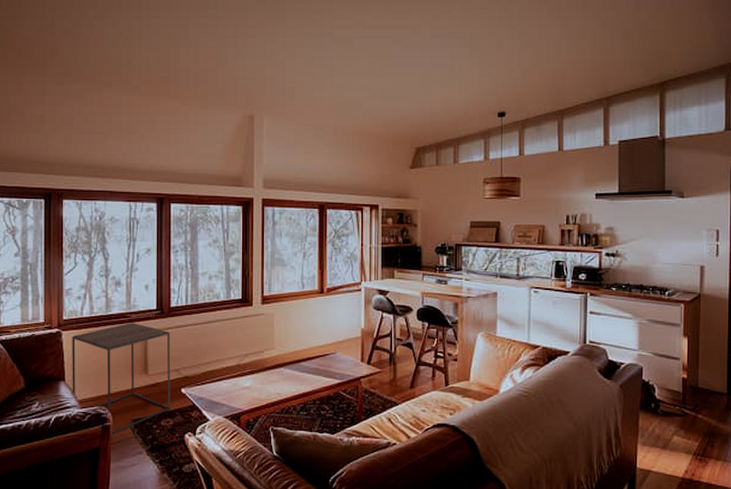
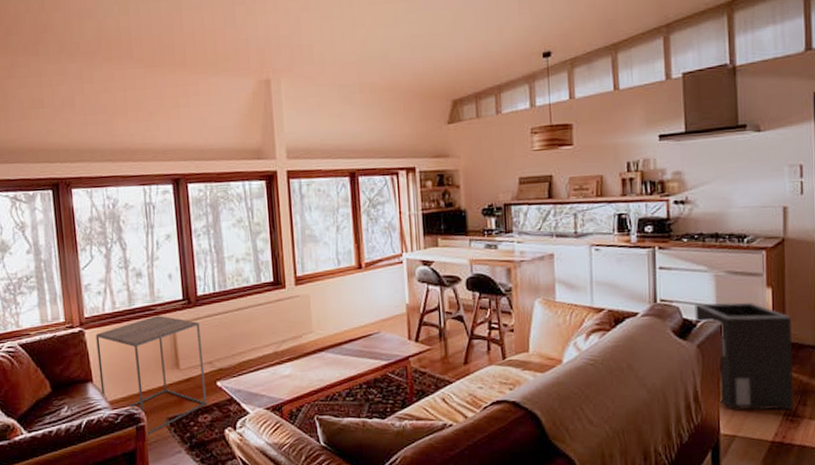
speaker: none [619,347,703,449] -> present [695,302,793,410]

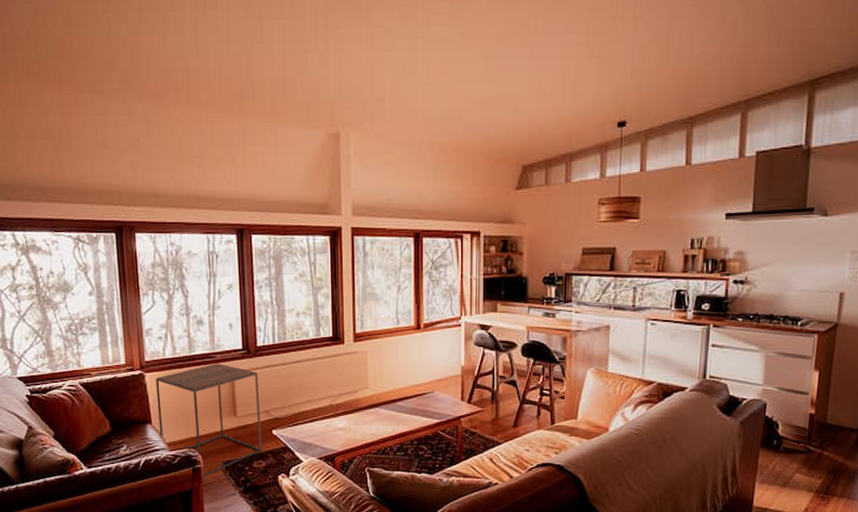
speaker: present [695,302,793,410] -> none [741,382,834,487]

